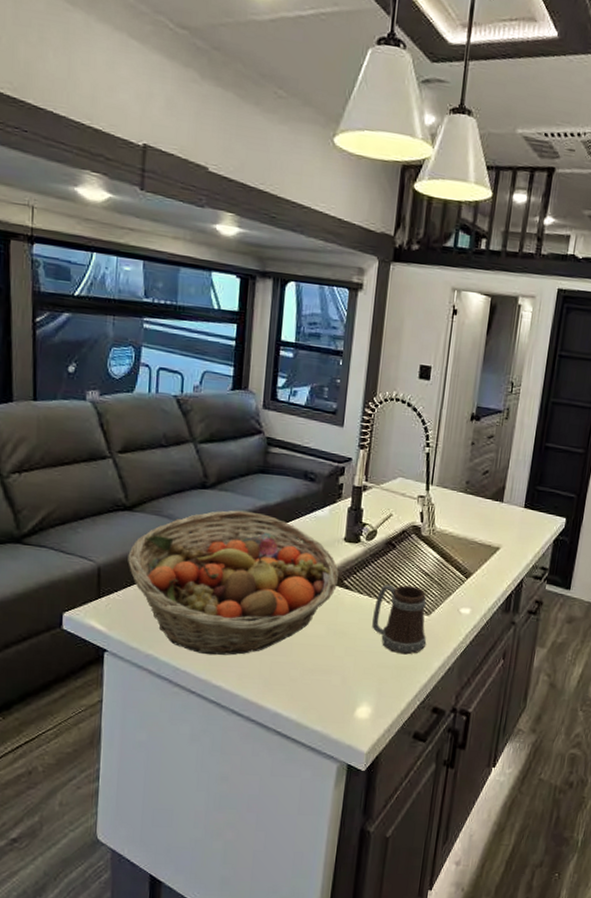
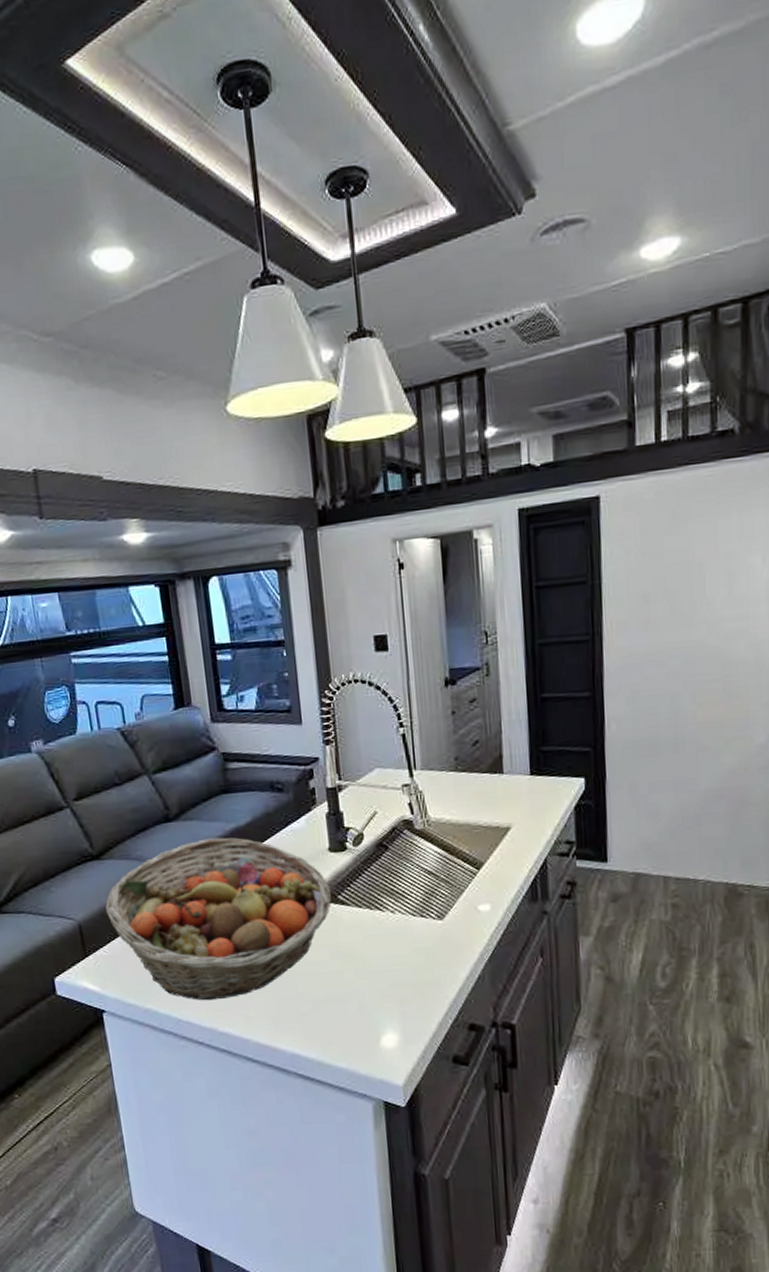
mug: present [372,584,427,655] -> none [378,889,447,969]

